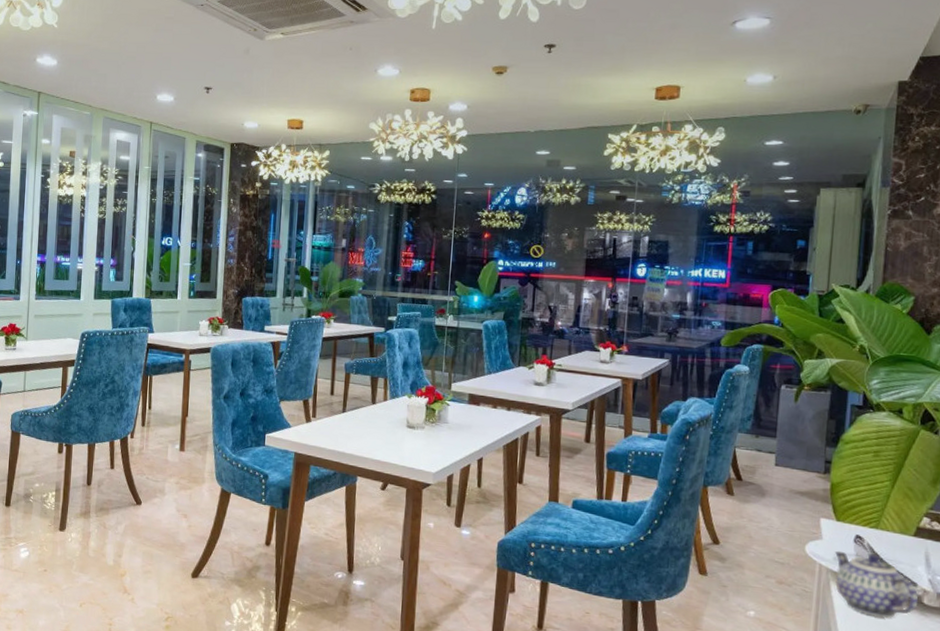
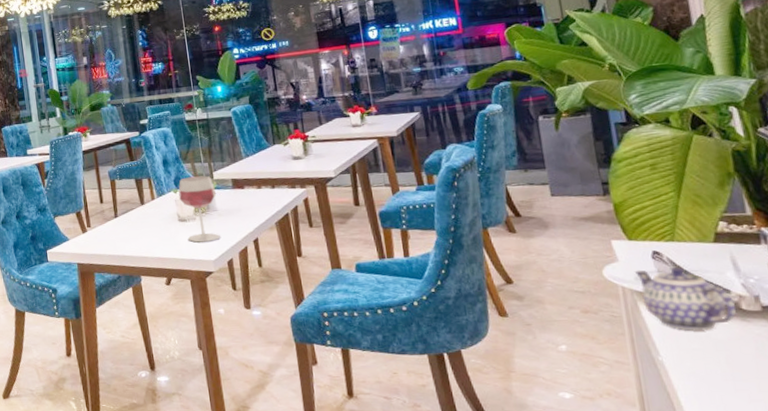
wineglass: none [412,384,451,454] -> present [178,175,220,243]

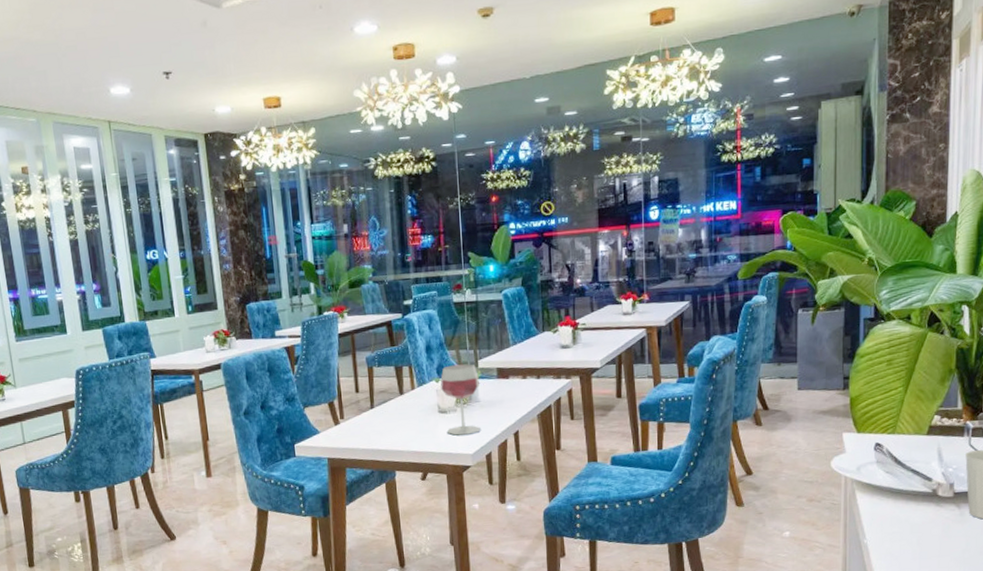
teapot: present [634,266,738,331] -> none [857,457,934,516]

